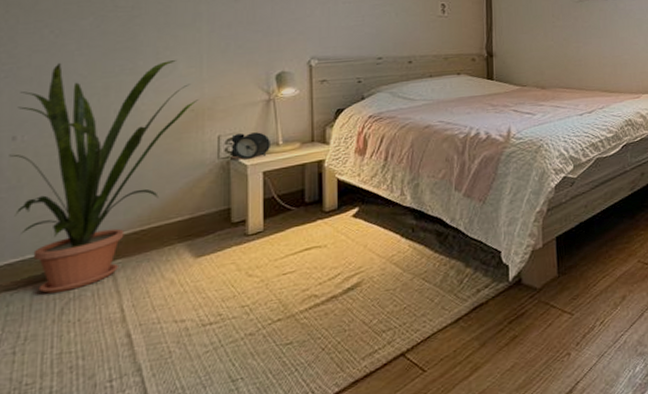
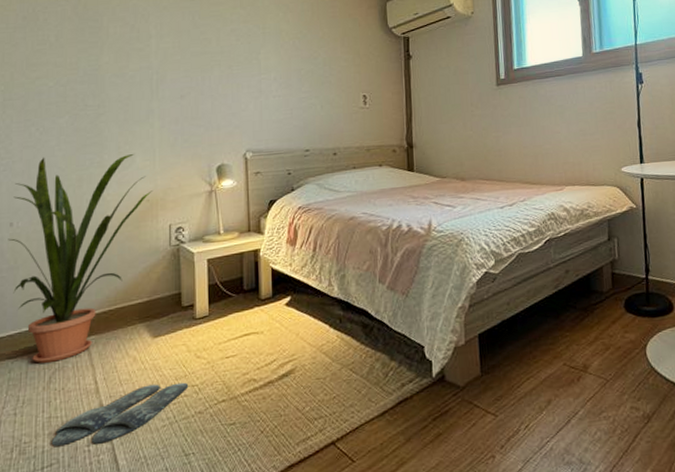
slippers: none [61,303,238,386] -> present [51,382,189,447]
alarm clock: present [231,132,270,160] -> none [180,221,213,247]

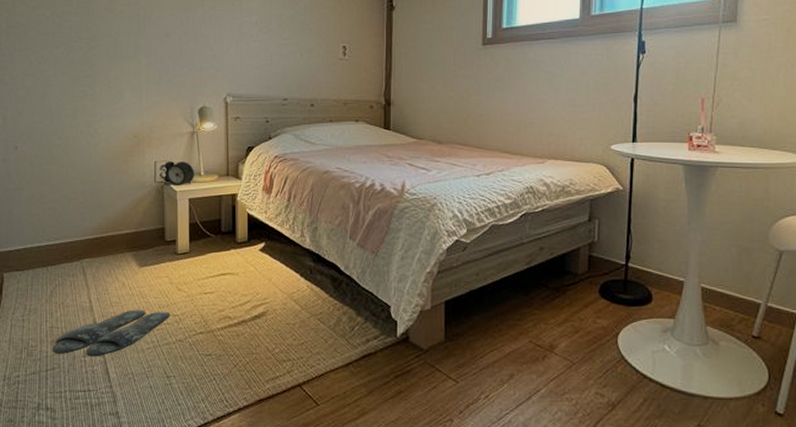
house plant: present [8,154,153,363] -> none [14,86,140,278]
alarm clock: none [180,221,213,247] -> present [164,160,194,186]

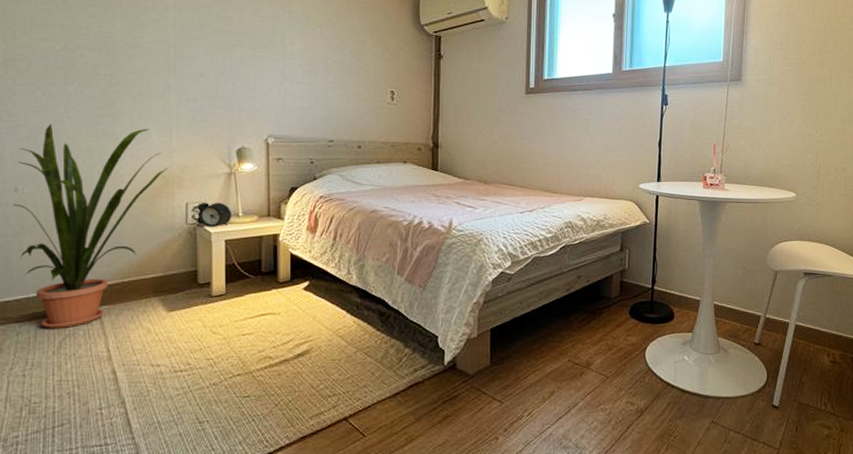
house plant: none [14,86,140,278] -> present [13,123,170,329]
slippers: present [53,309,171,356] -> none [62,355,204,409]

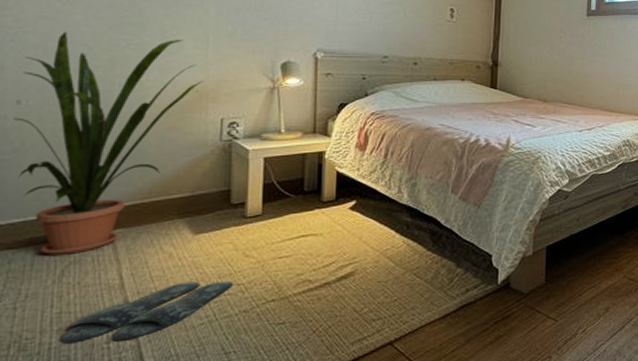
slippers: none [62,355,204,409] -> present [60,280,234,344]
alarm clock: present [197,202,231,227] -> none [233,117,273,144]

